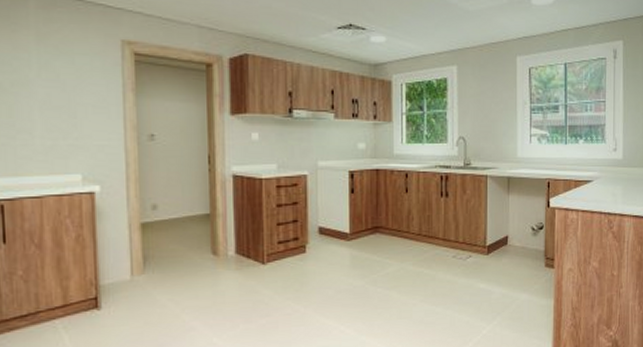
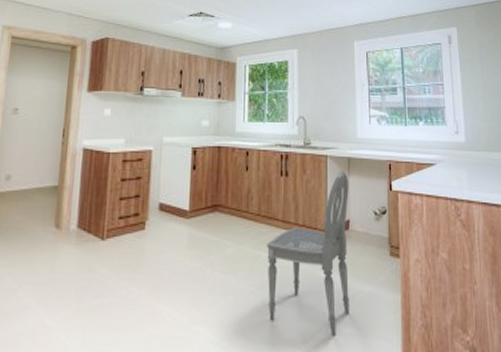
dining chair: none [428,189,508,338] -> present [267,170,351,336]

